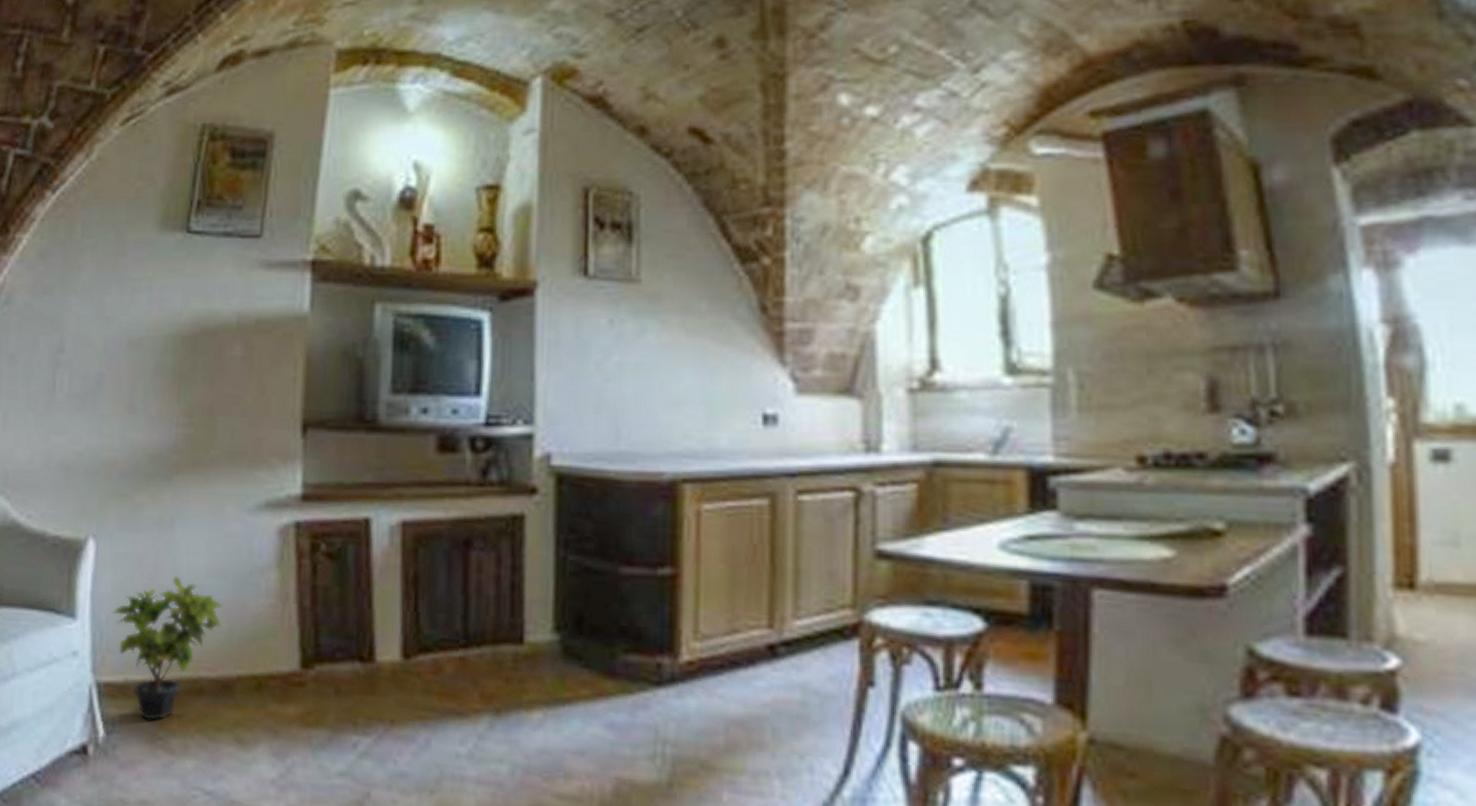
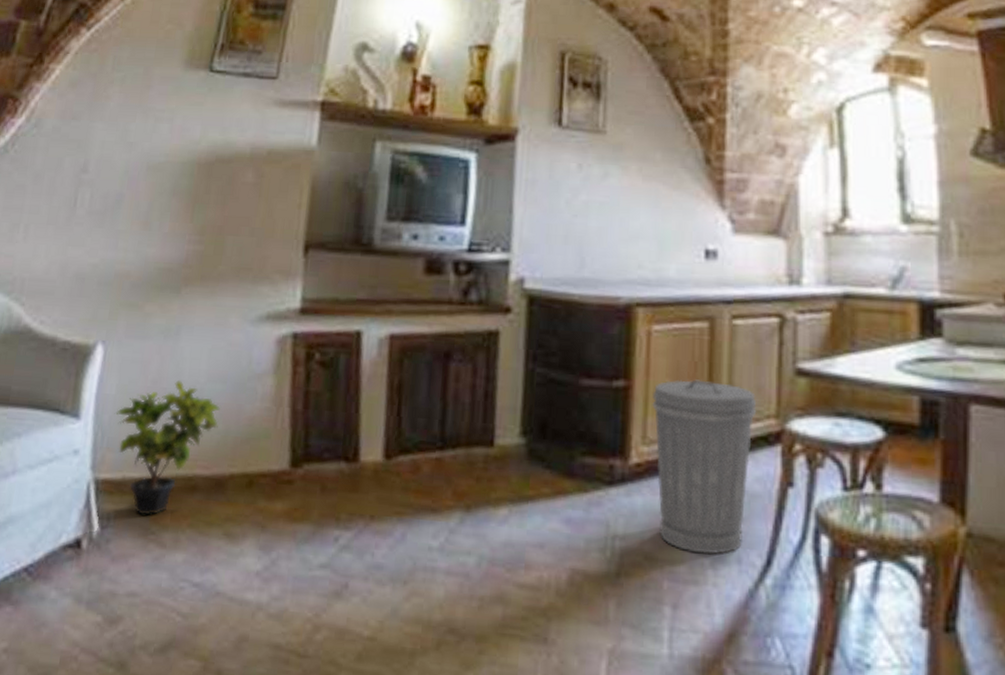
trash can: none [704,565,829,763] -> present [652,379,757,555]

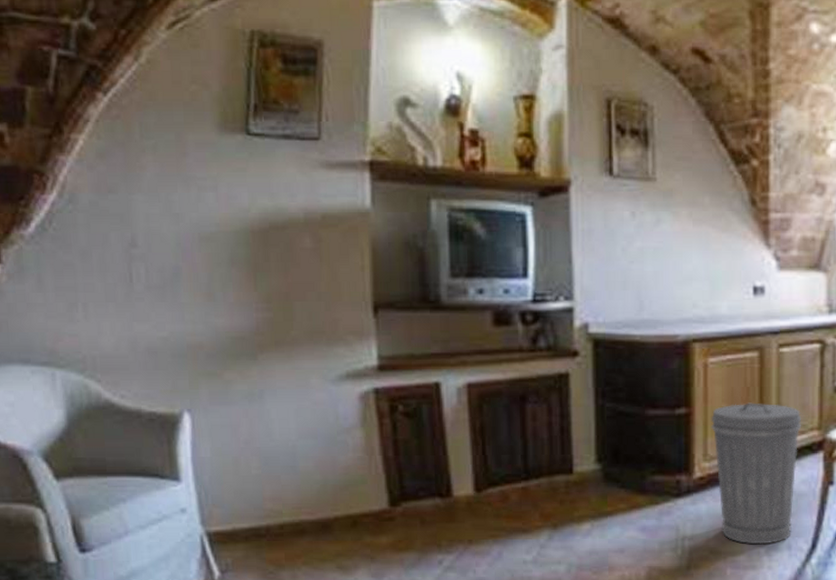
potted plant: present [114,380,220,517] -> none [213,440,316,560]

